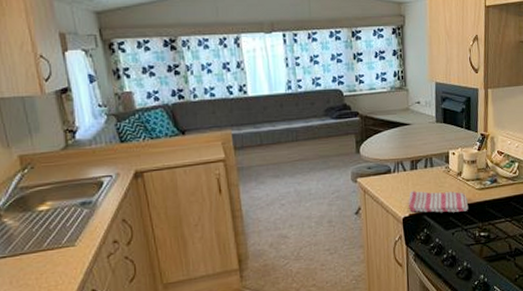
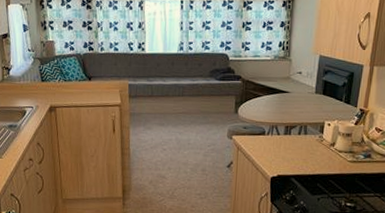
dish towel: present [408,190,469,213] -> none [277,153,338,180]

